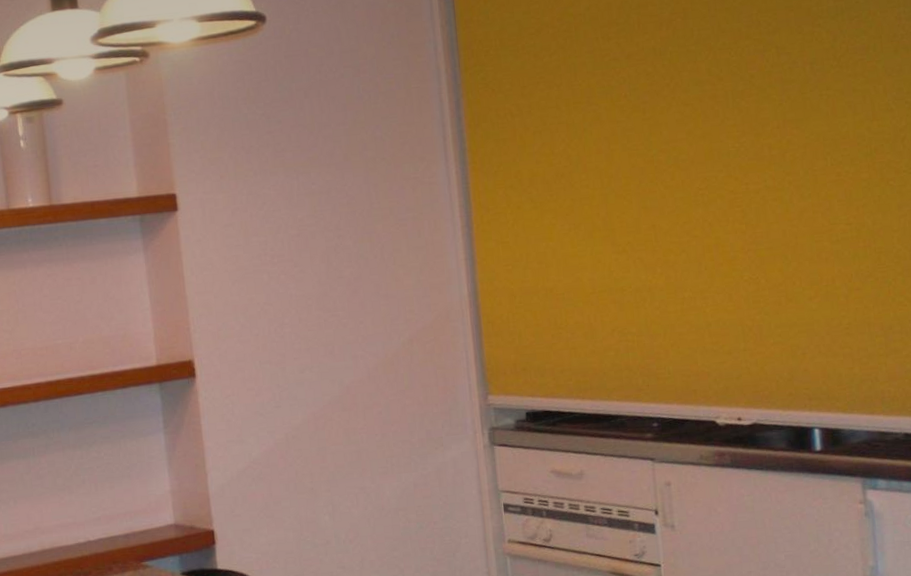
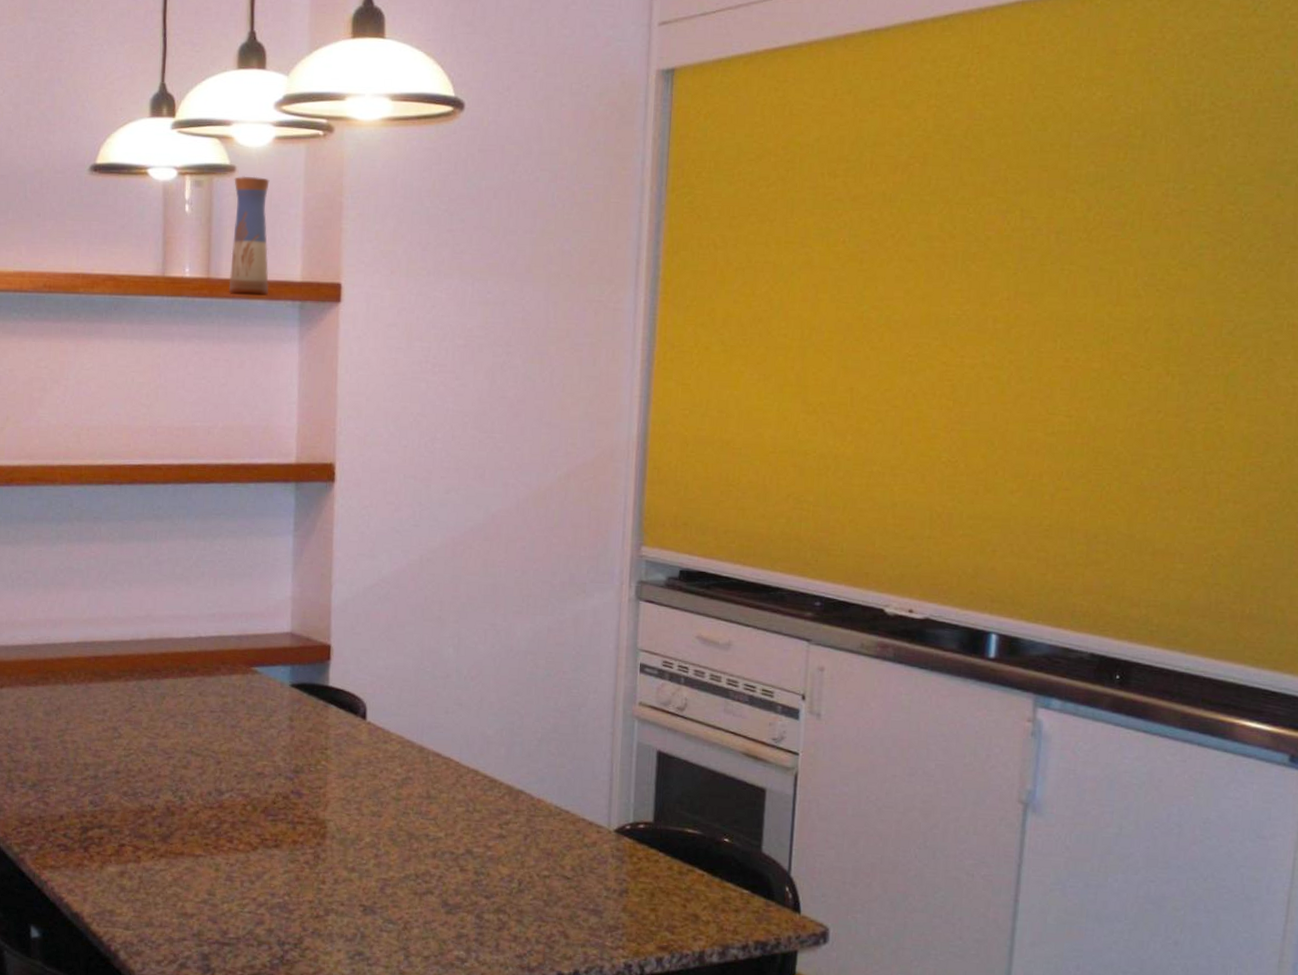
vase: none [62,106,110,217] -> present [228,176,270,297]

